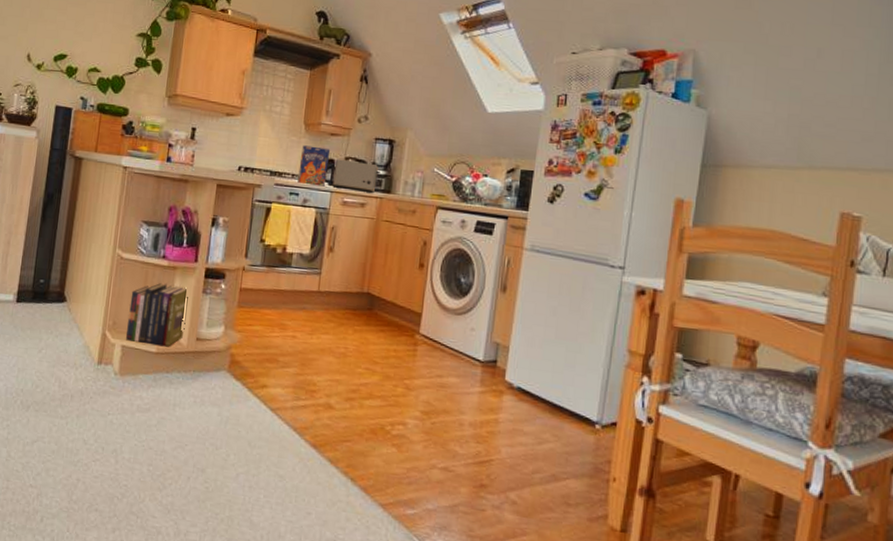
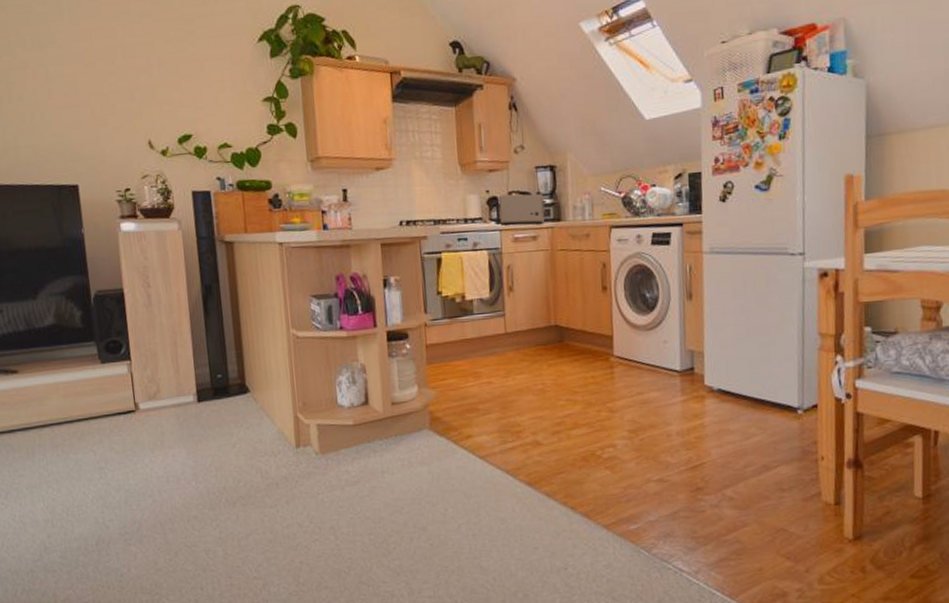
books: present [126,283,188,347] -> none [315,355,377,419]
cereal box: present [297,145,331,187] -> none [462,186,493,228]

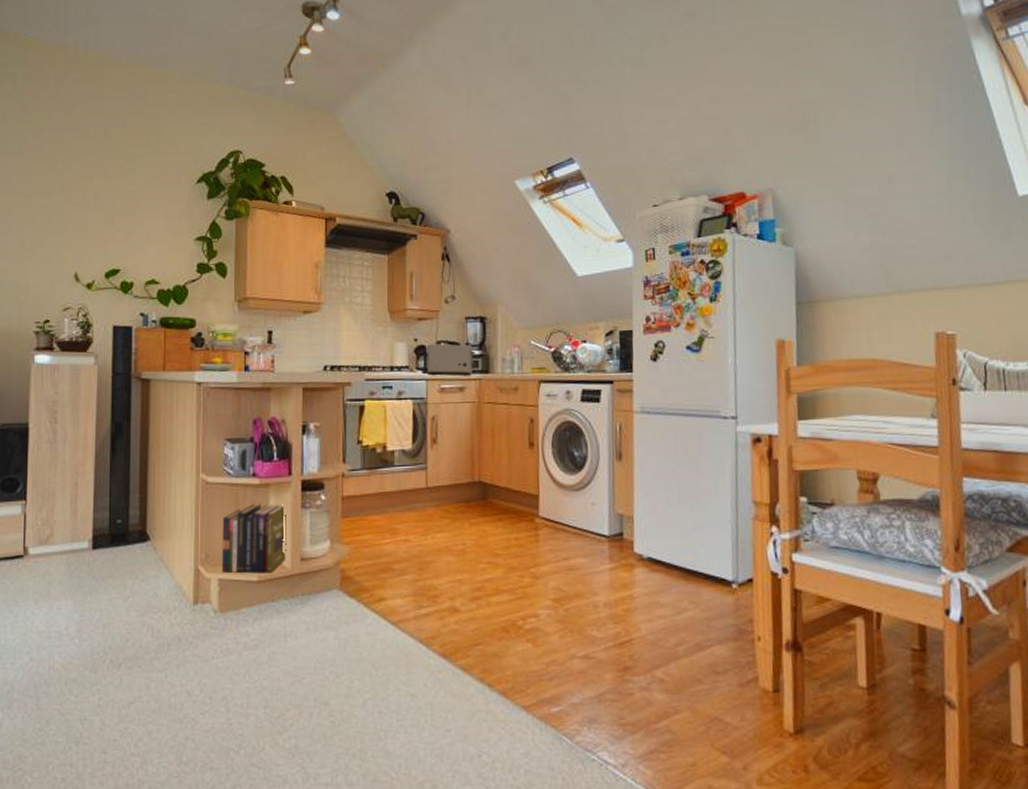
books: none [315,355,377,419] -> present [222,504,286,574]

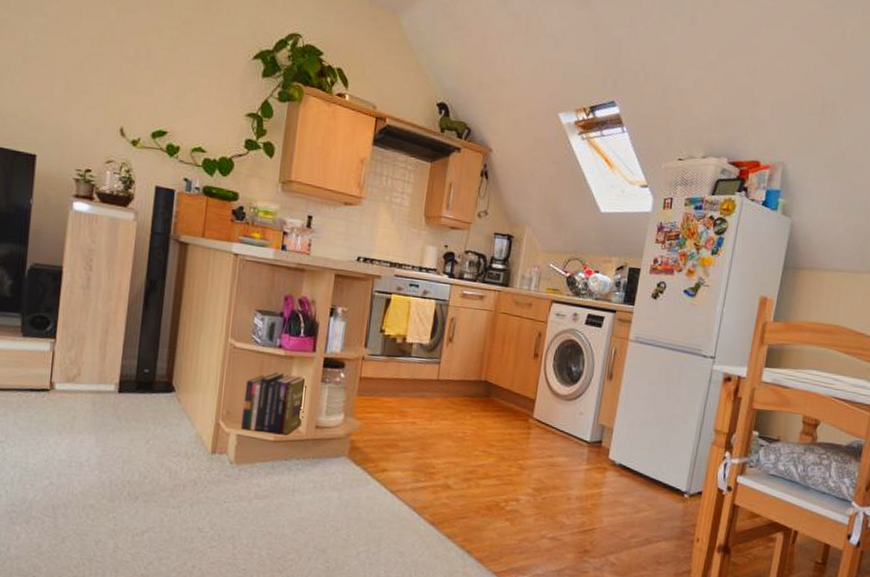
toaster: present [426,344,475,377] -> none [452,252,499,287]

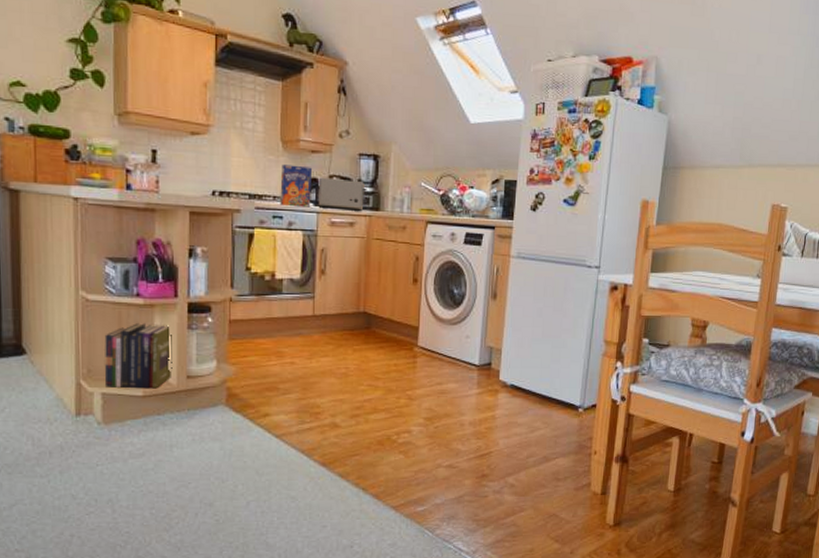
cereal box: none [418,237,451,279] -> present [280,164,313,207]
toaster: none [452,252,499,287] -> present [318,177,367,212]

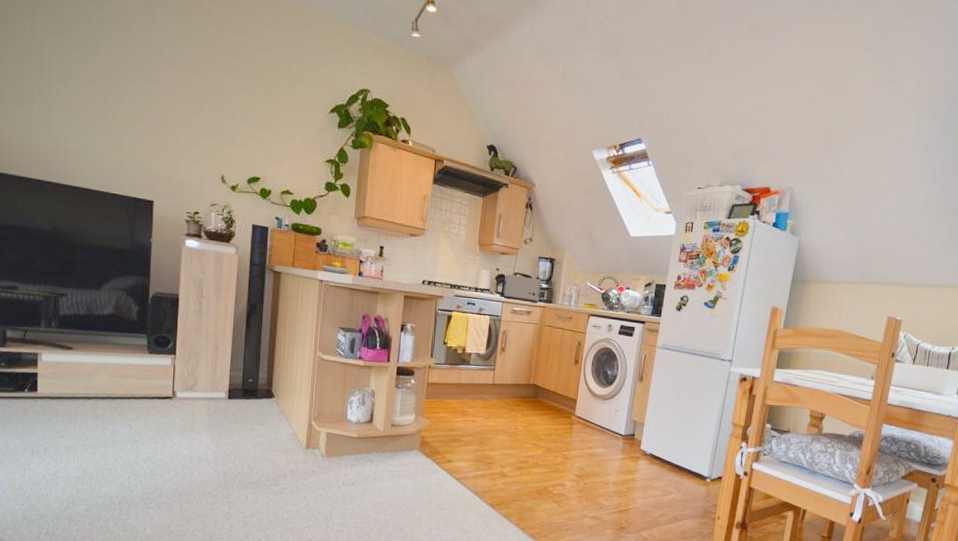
books: present [104,323,172,389] -> none [330,380,383,433]
cereal box: present [280,164,313,207] -> none [474,262,502,298]

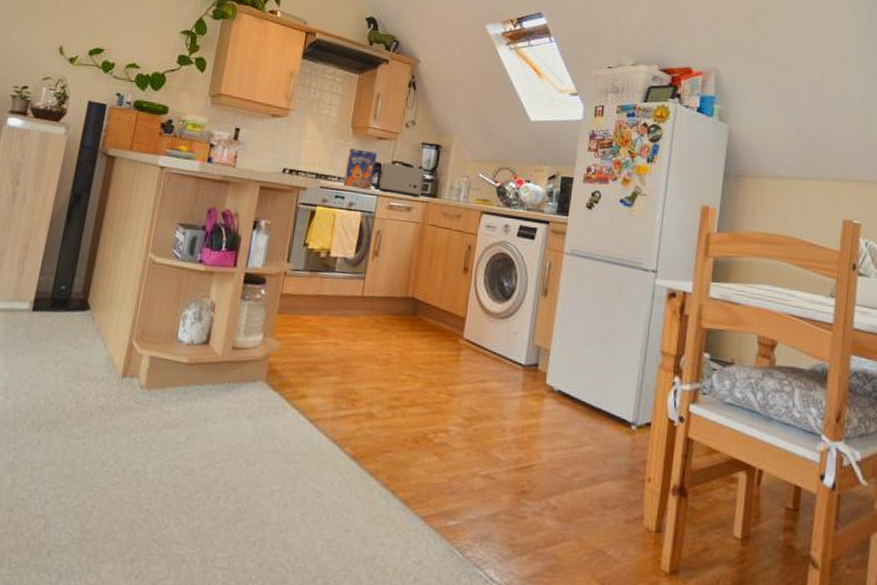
cereal box: none [474,262,502,298] -> present [343,148,378,190]

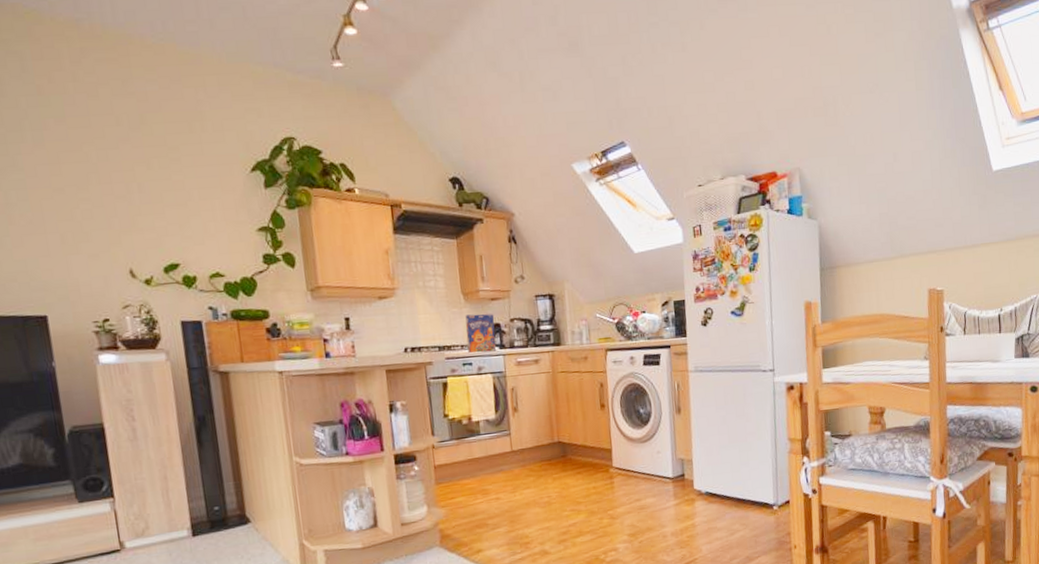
toaster: present [379,162,427,198] -> none [501,320,547,352]

